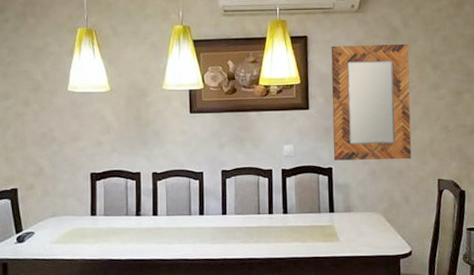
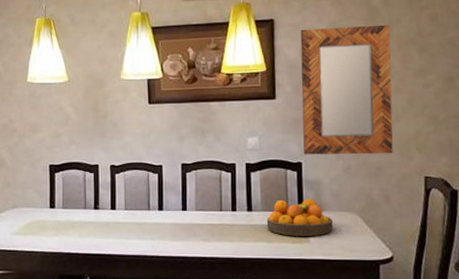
fruit bowl: none [300,201,360,236] -> present [266,199,333,236]

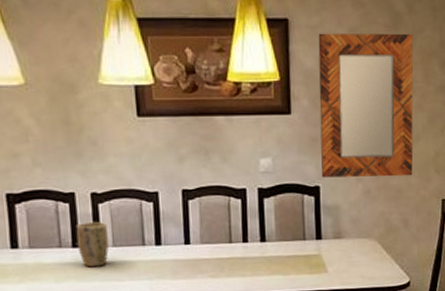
plant pot: none [98,189,121,226] -> present [76,222,109,268]
fruit bowl: present [266,199,333,236] -> none [281,226,351,267]

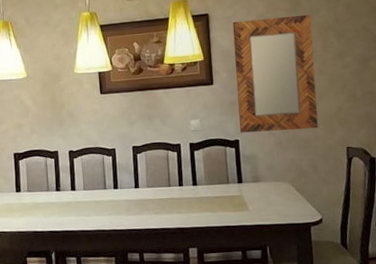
plant pot: present [76,222,109,268] -> none [58,172,81,206]

